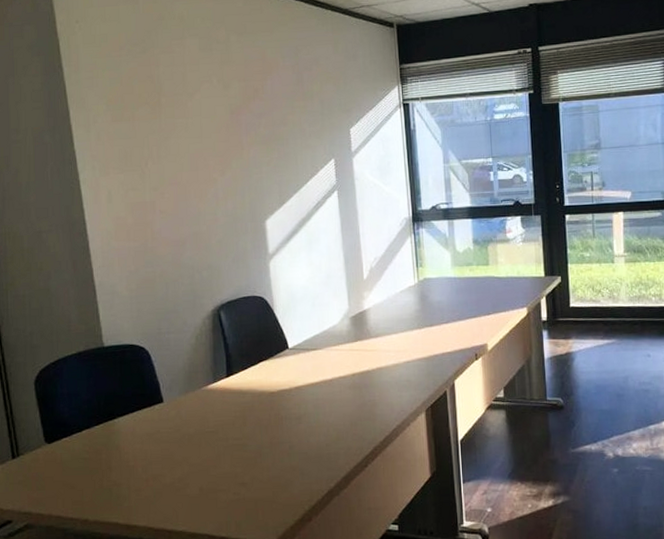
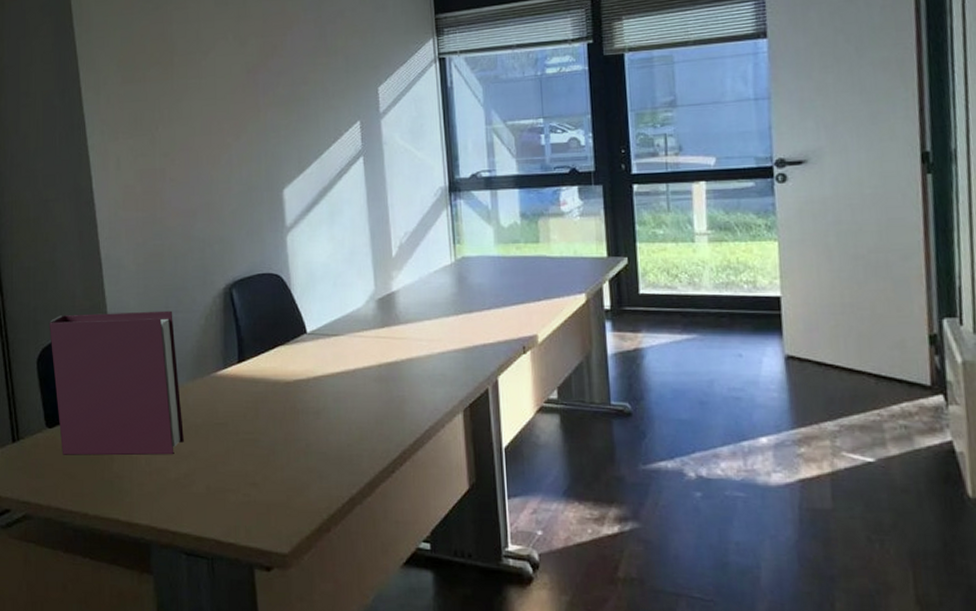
binder: none [45,332,178,468] -> present [48,310,184,456]

